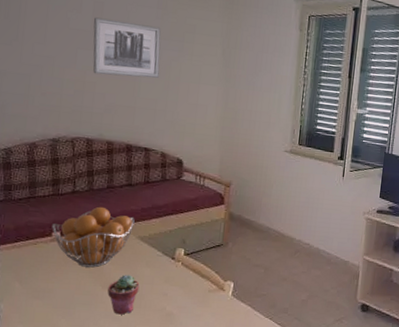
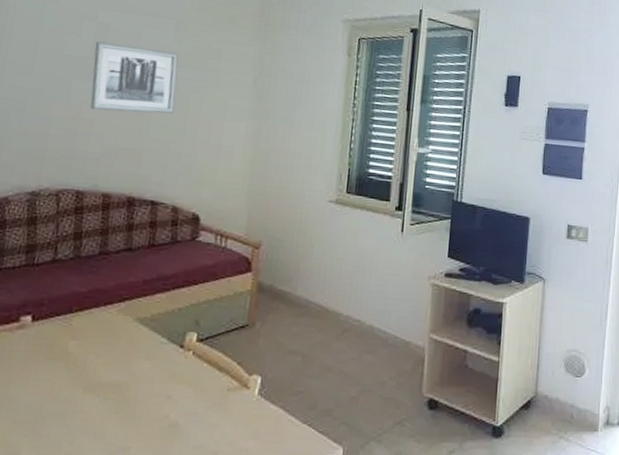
fruit basket: present [52,206,135,268] -> none [20,279,133,363]
potted succulent: present [107,275,140,315] -> none [90,371,135,428]

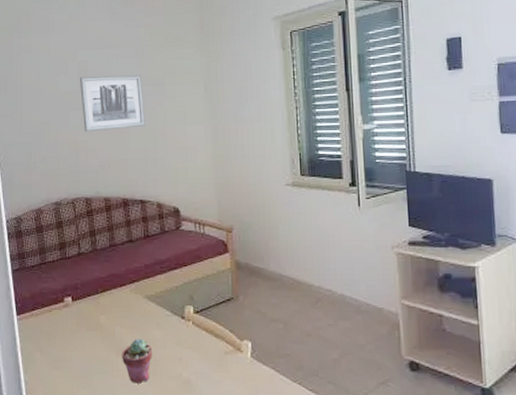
potted succulent: none [90,371,135,428] -> present [122,339,153,384]

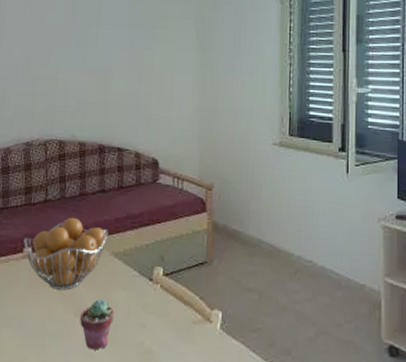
fruit basket: none [63,267,140,333] -> present [23,217,108,290]
wall art: present [79,75,145,132] -> none [65,12,133,71]

